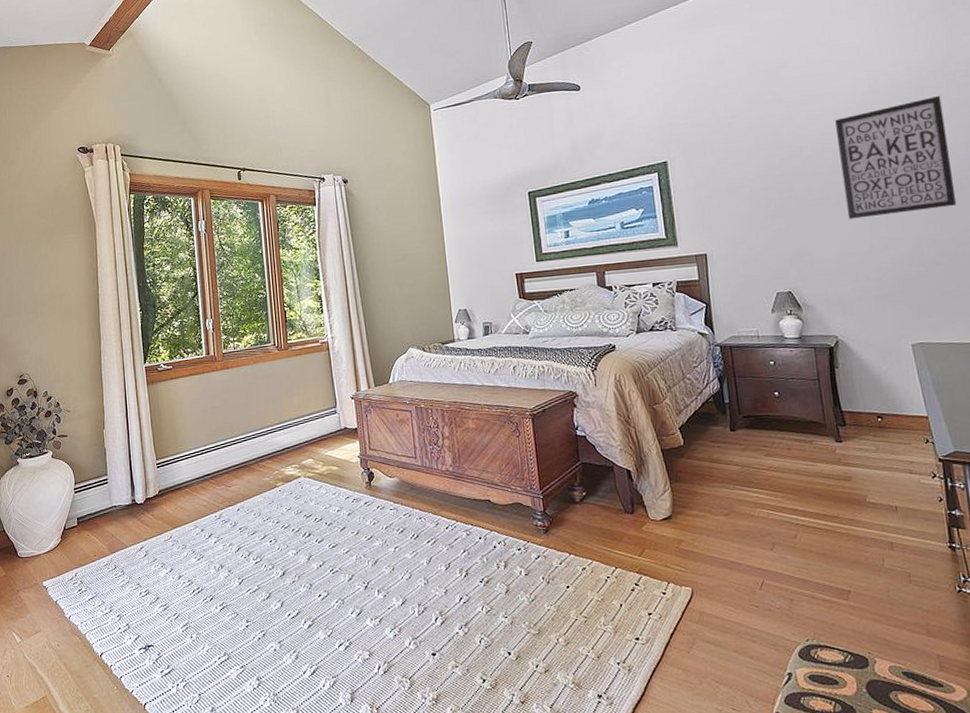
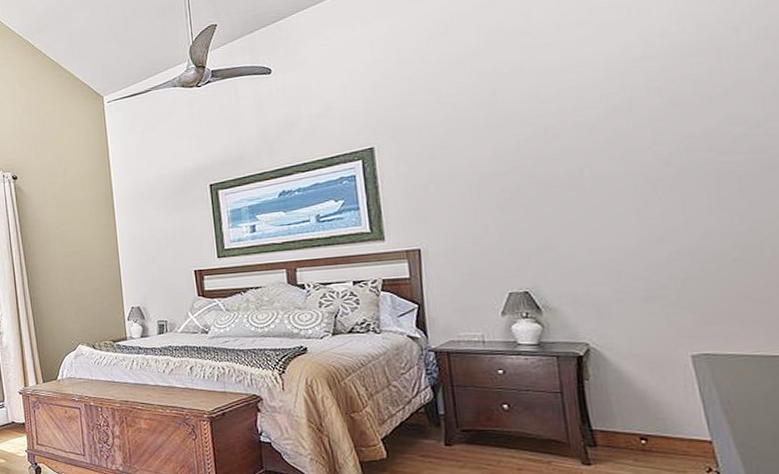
wall art: present [835,95,957,219] -> none [594,56,765,208]

